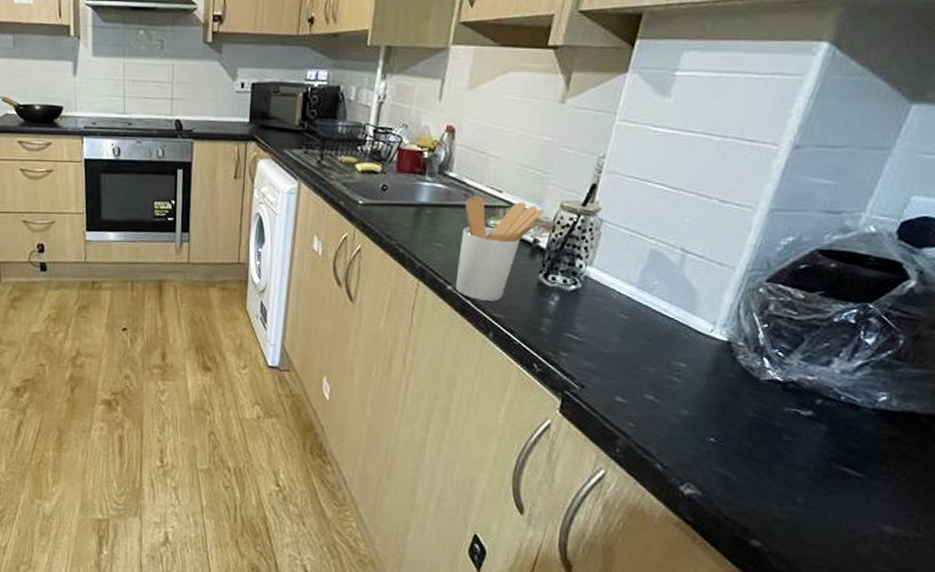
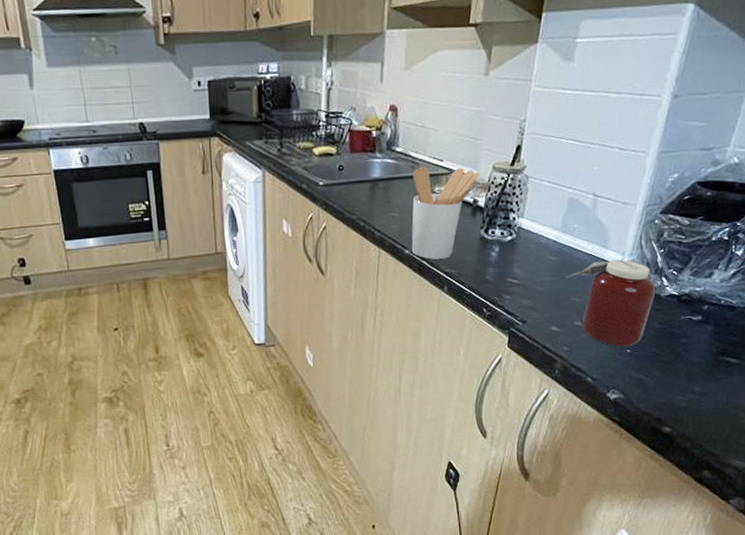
jar: none [638,328,754,434] -> present [565,258,656,347]

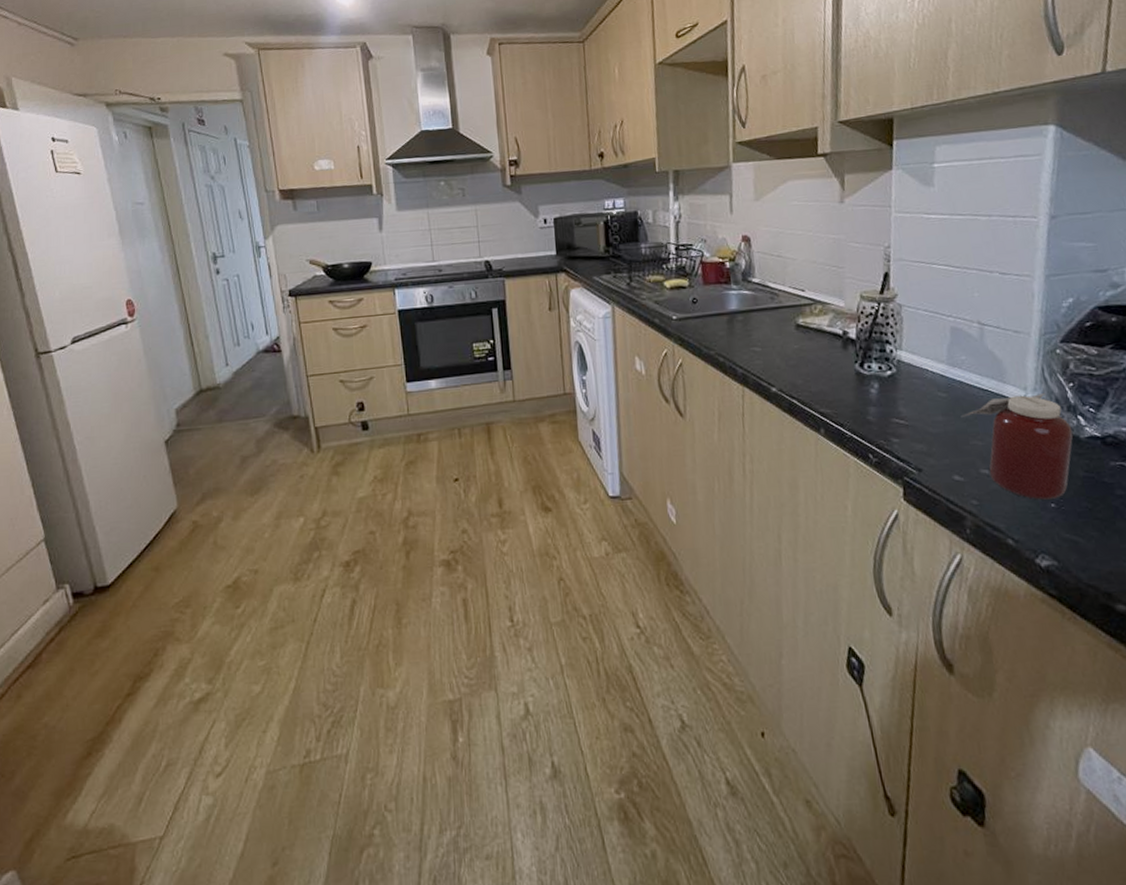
utensil holder: present [411,166,479,260] -> none [772,297,847,398]

